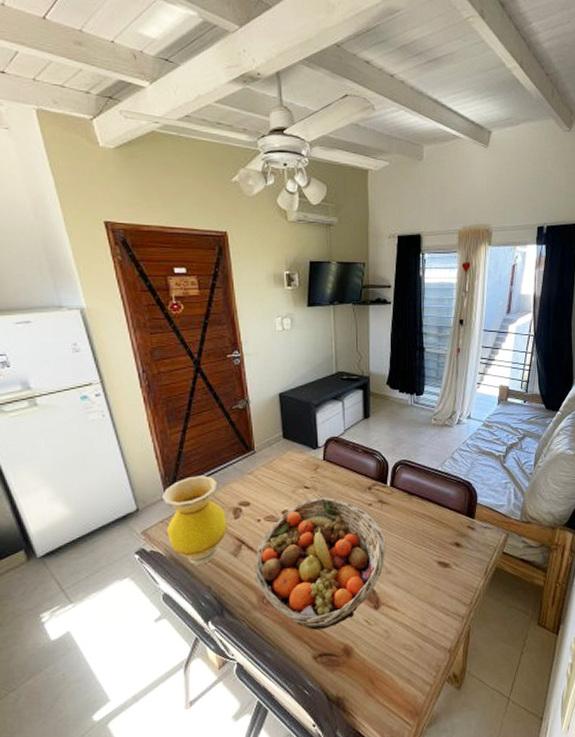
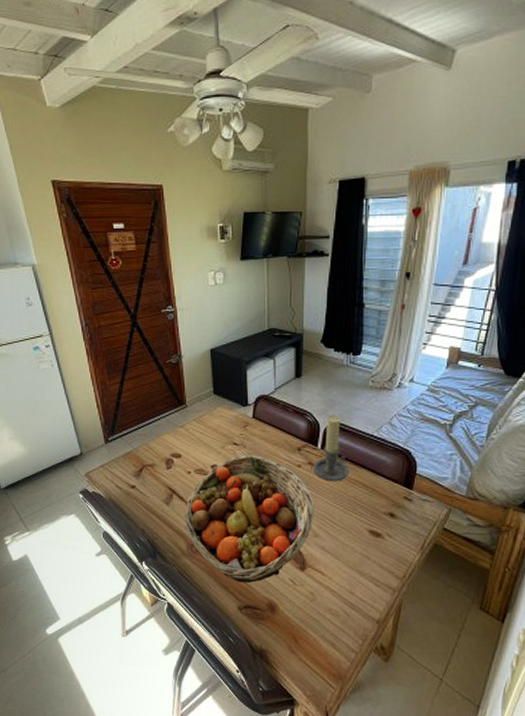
vase: present [162,475,227,565] -> none [103,426,160,509]
candle holder: none [384,453,418,518] -> present [314,415,350,482]

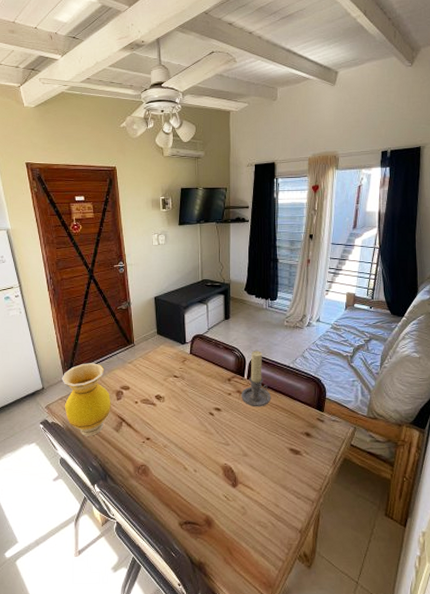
vase: none [103,426,160,509] -> present [62,363,111,436]
fruit basket: present [185,455,314,583] -> none [132,385,243,500]

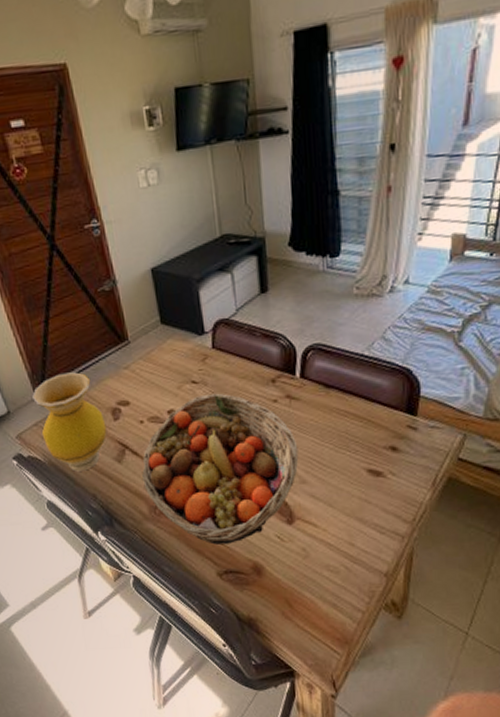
fruit basket: none [132,385,243,500] -> present [142,393,299,545]
candle holder: present [241,350,272,407] -> none [293,335,338,417]

